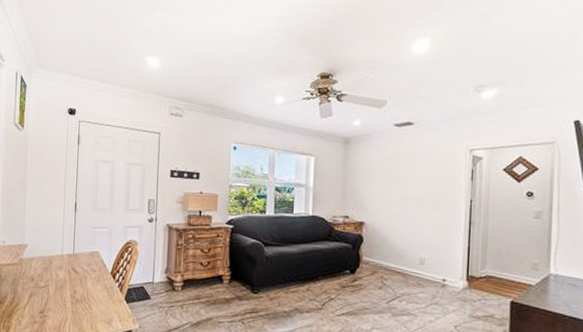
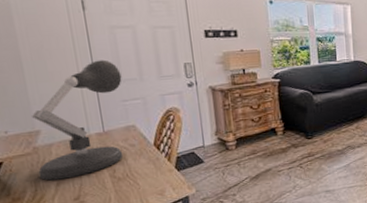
desk lamp: none [18,188,96,292] -> present [32,59,124,181]

